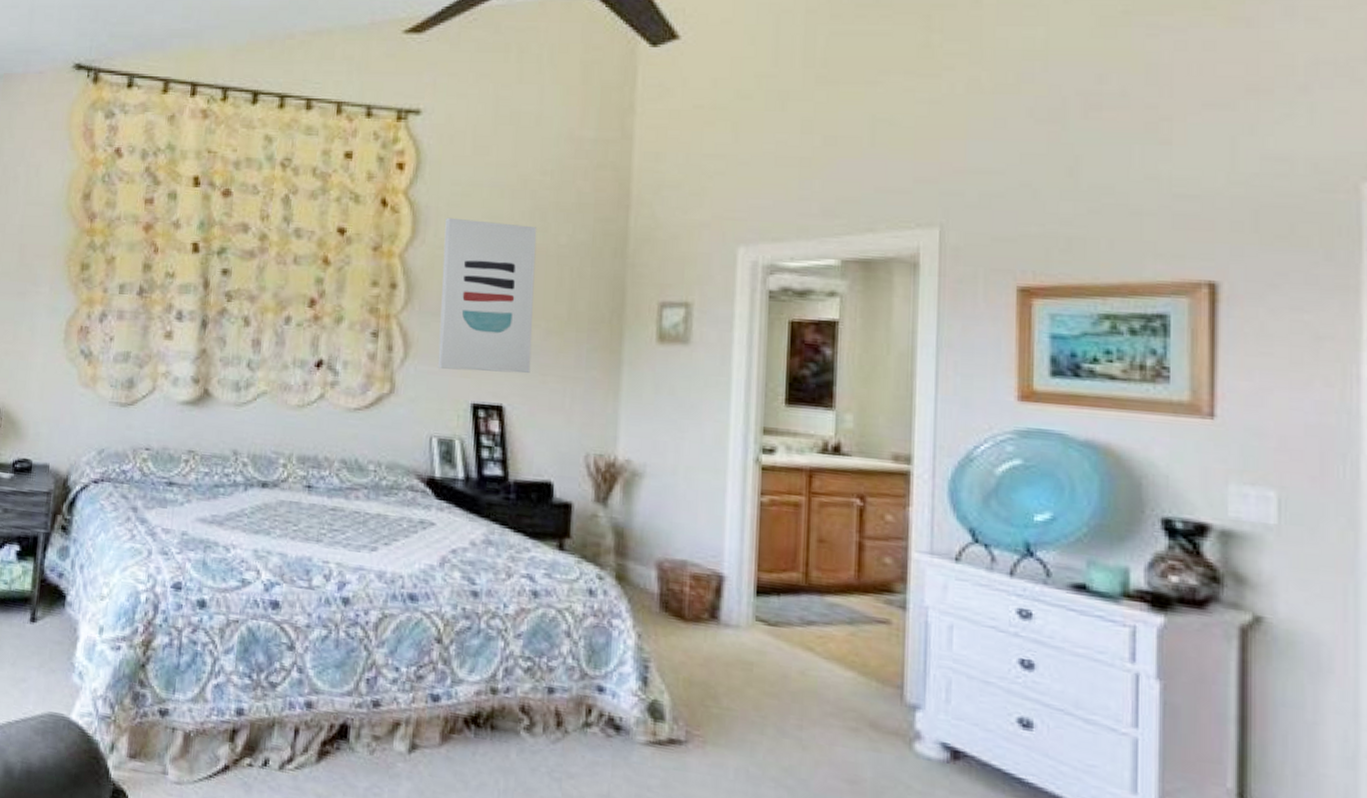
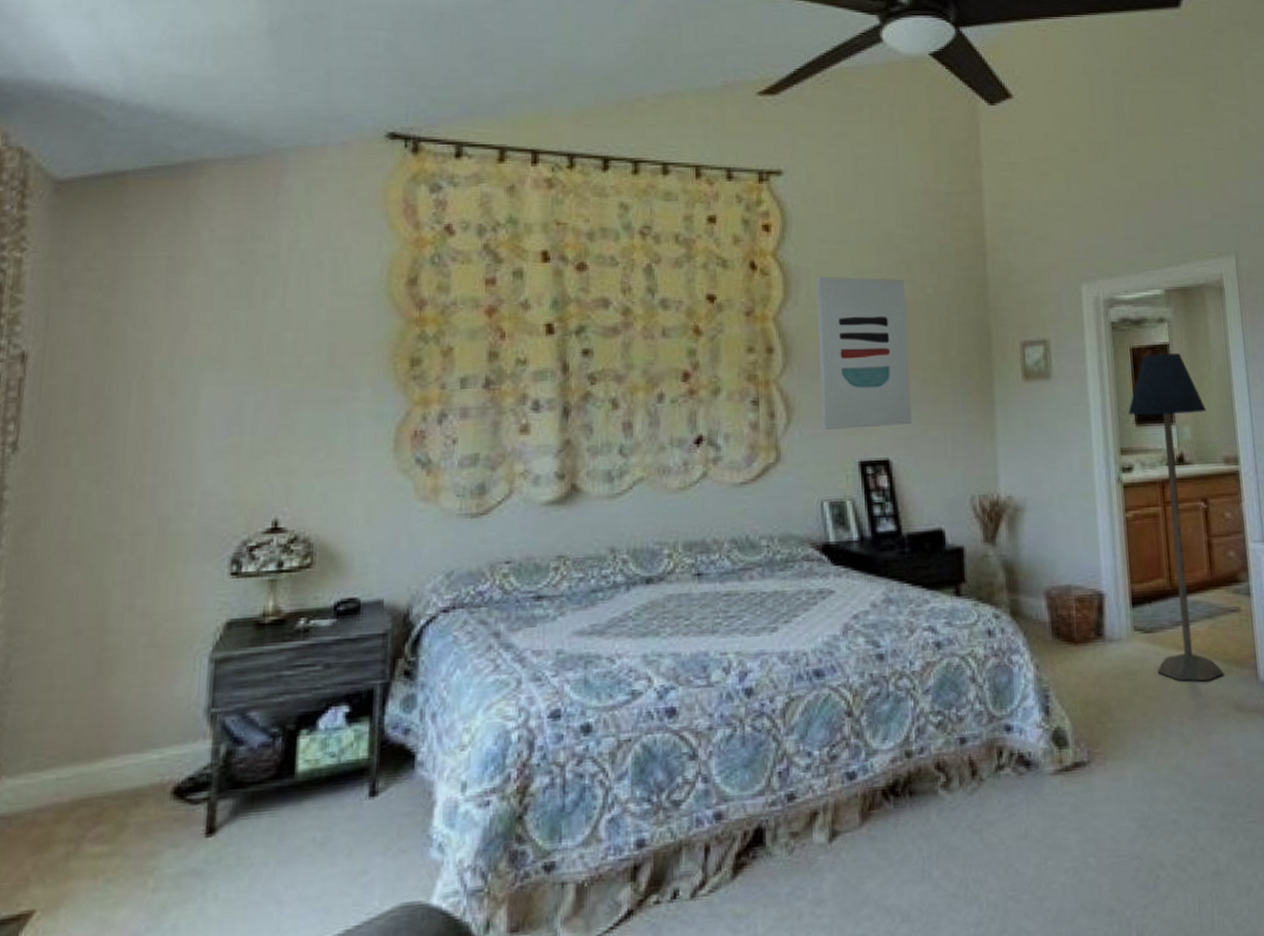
floor lamp: none [777,329,877,690] -> present [1128,352,1224,682]

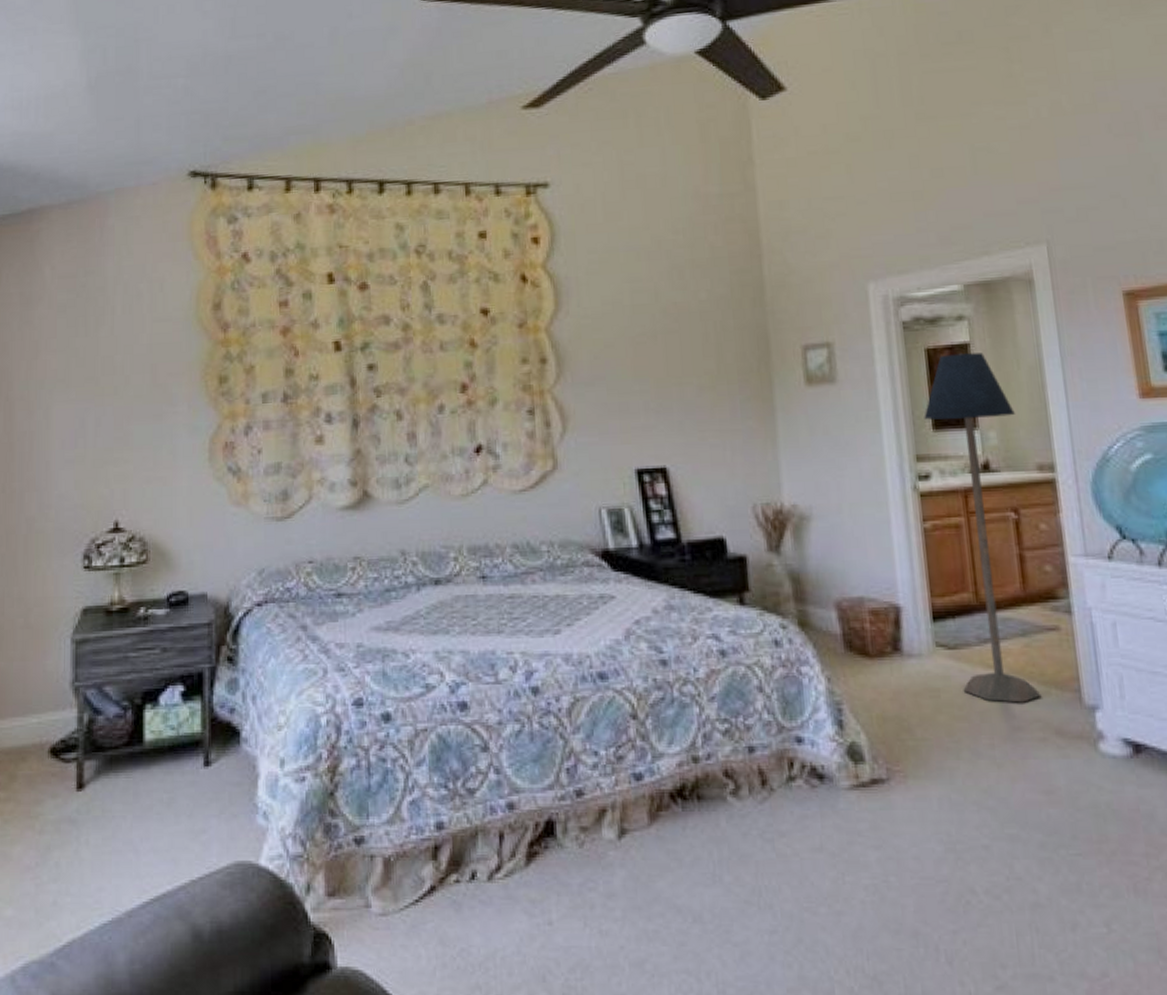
wall art: present [816,276,912,430] -> none [587,285,689,438]

